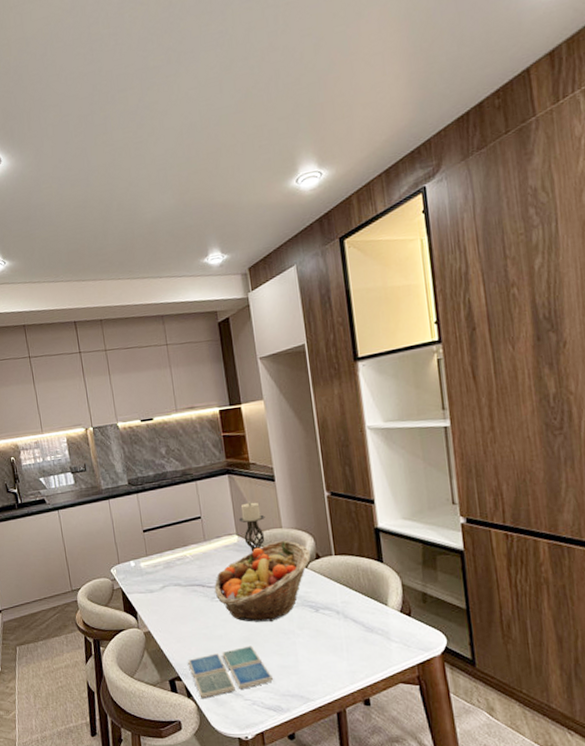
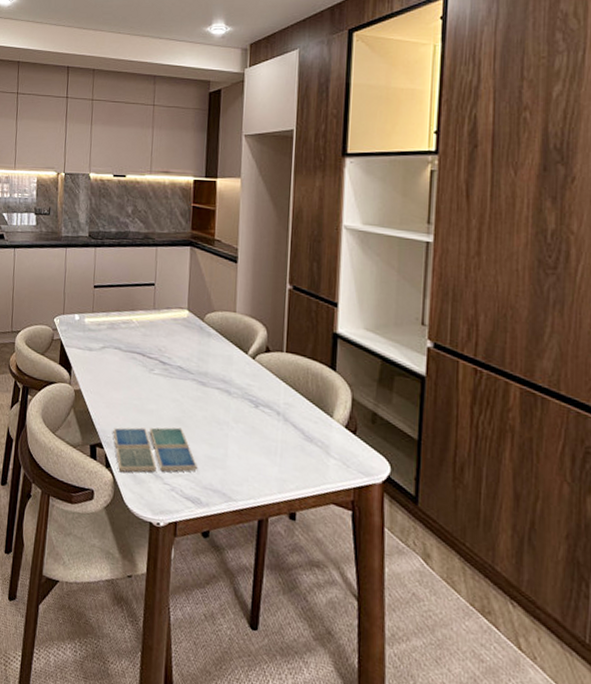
fruit basket: present [214,540,310,622] -> none [154,325,260,408]
candle holder: present [238,501,265,553] -> none [192,278,221,332]

